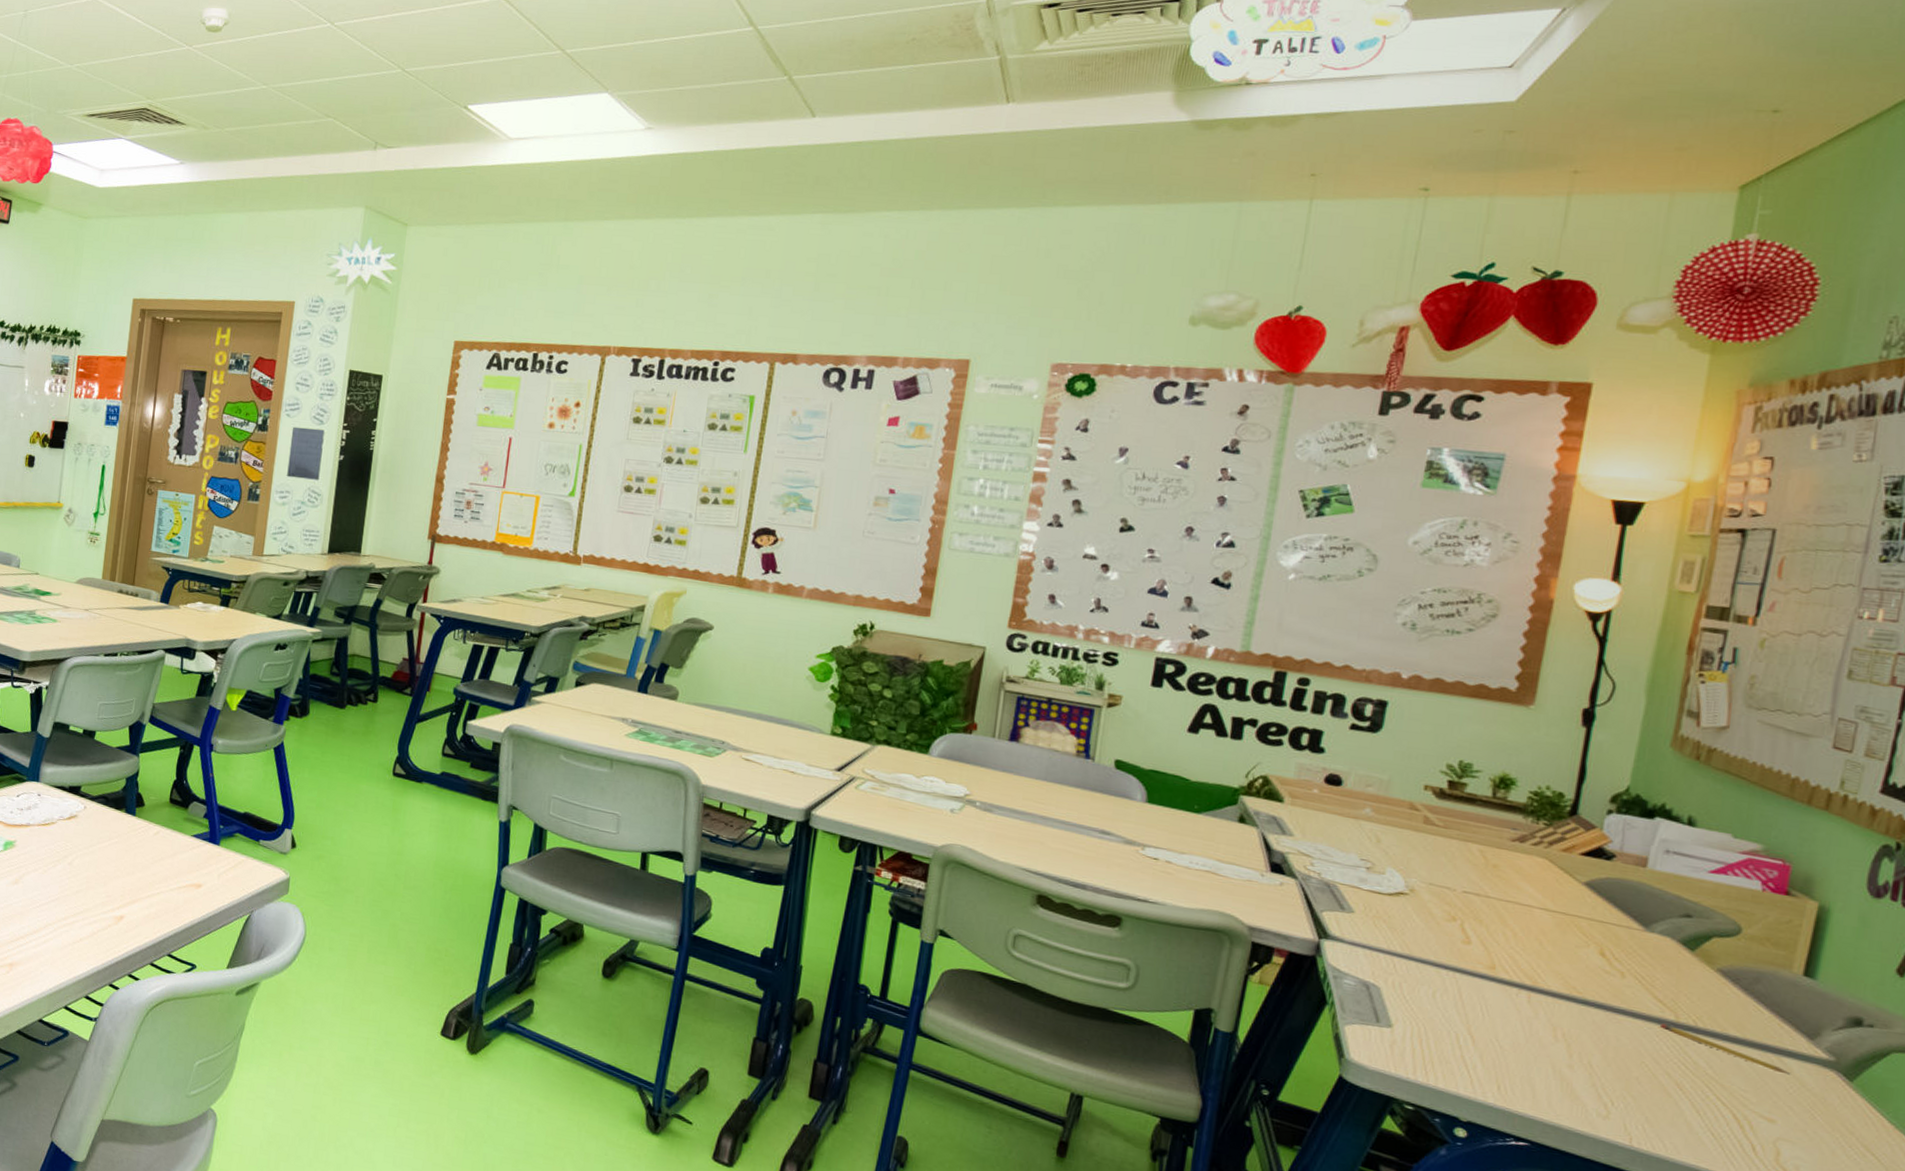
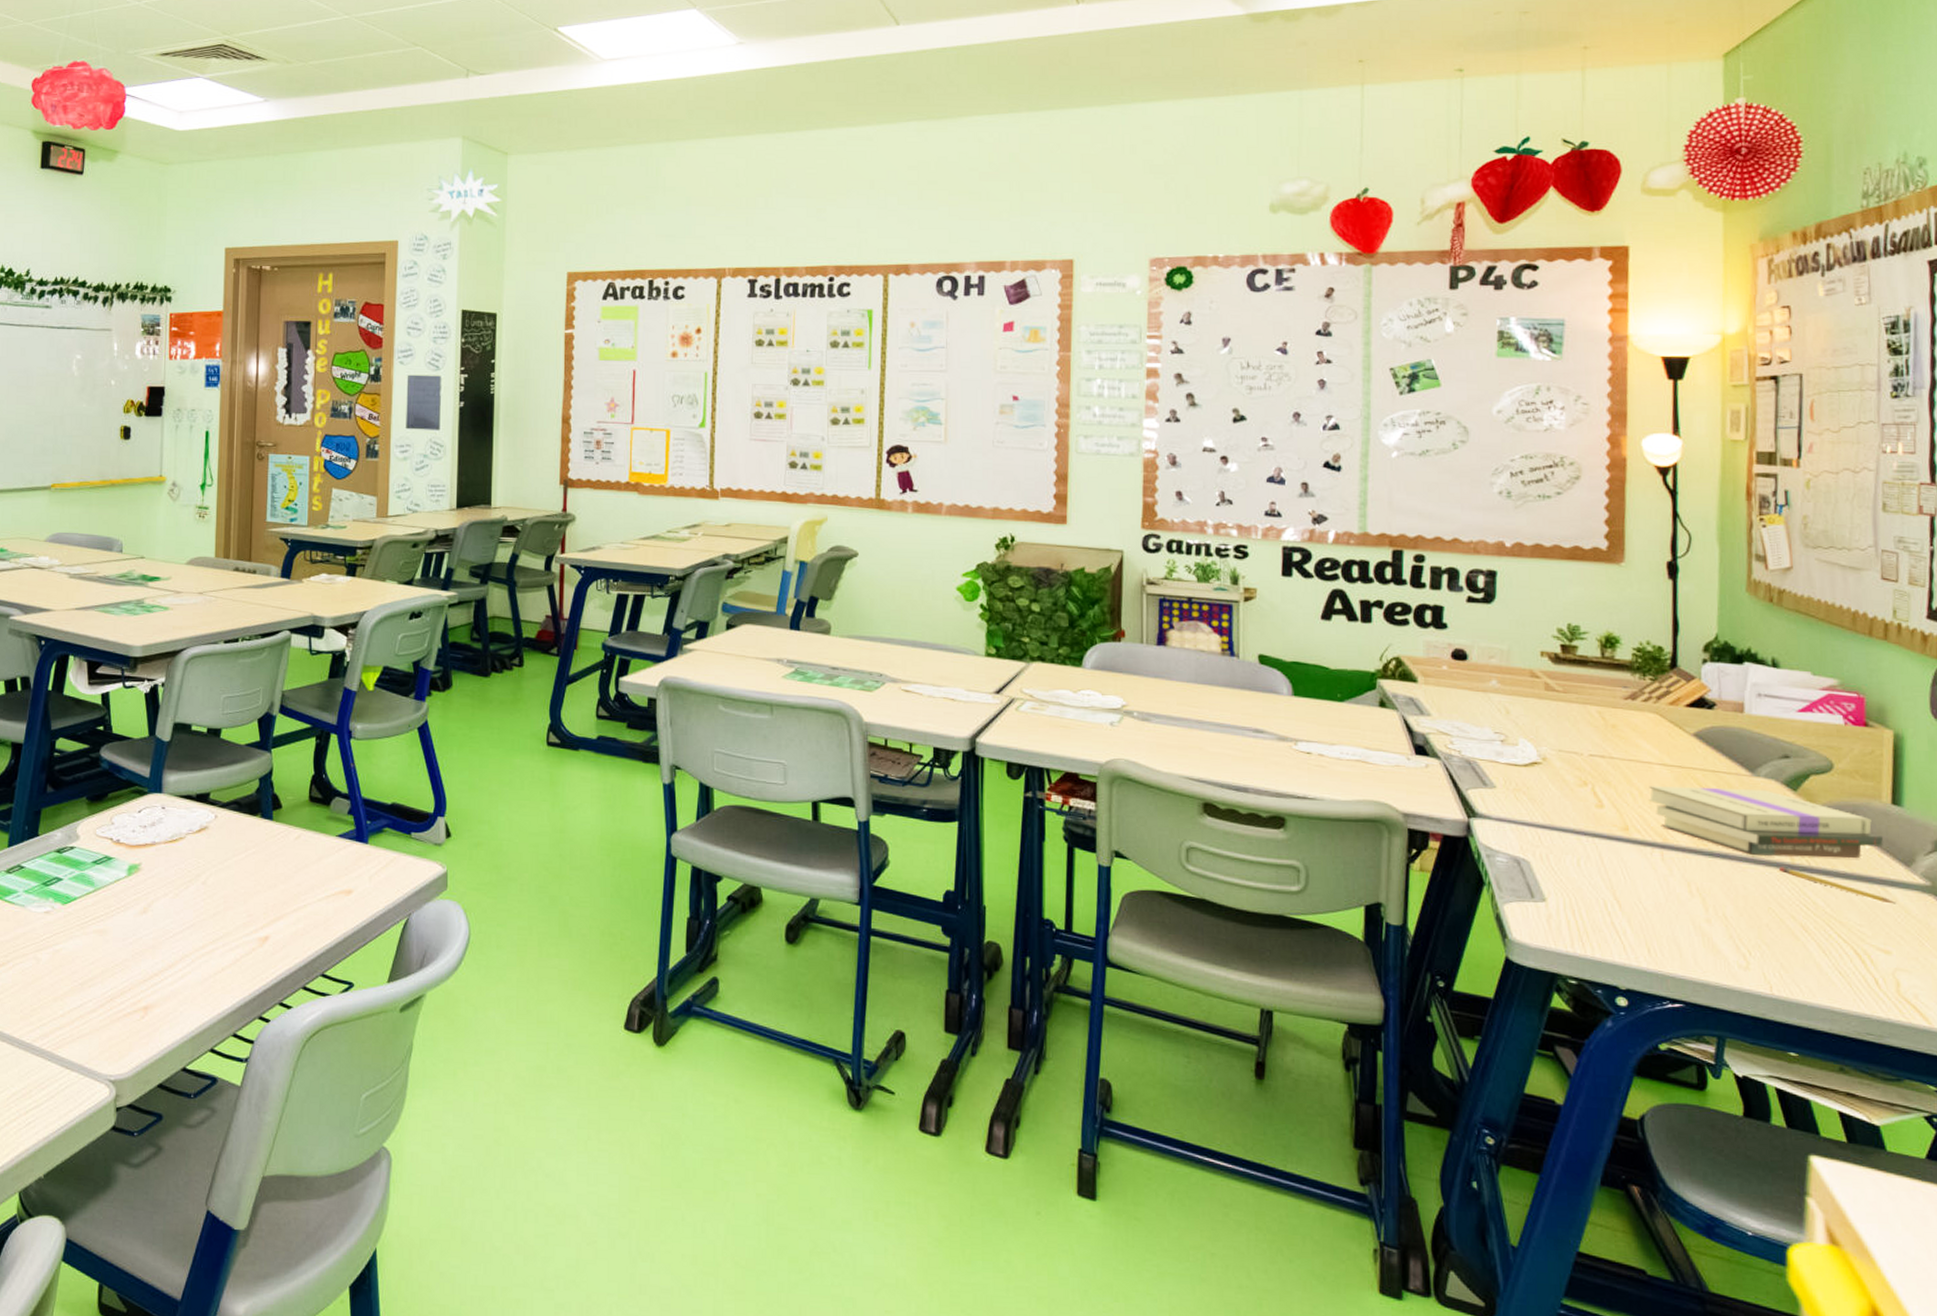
books: none [1522,928,1787,1025] -> present [1648,786,1883,859]

